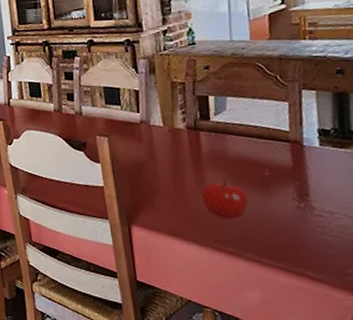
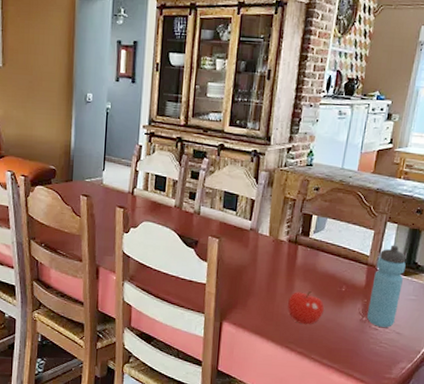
water bottle: none [300,114,344,212] -> present [367,245,407,327]

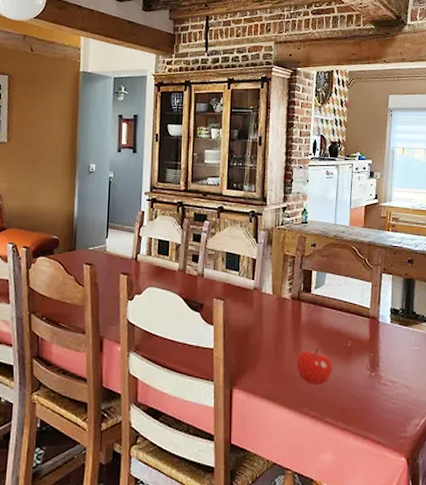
water bottle: present [367,245,407,327] -> none [375,296,405,381]

